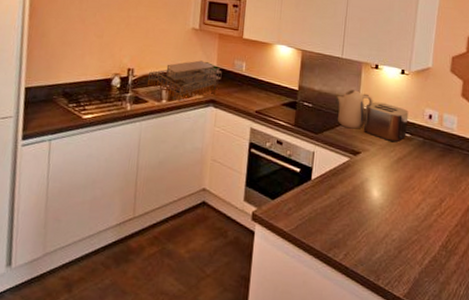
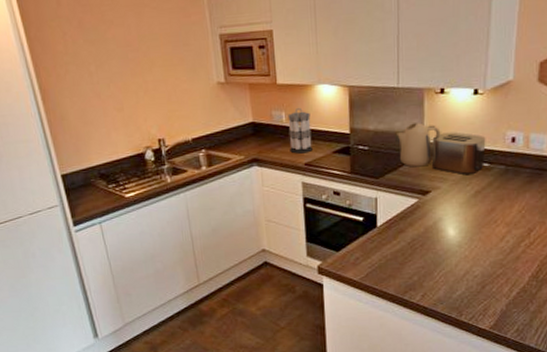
dish rack: present [148,60,222,102] -> none [181,117,261,166]
spice rack: none [244,60,267,102] -> present [287,107,312,154]

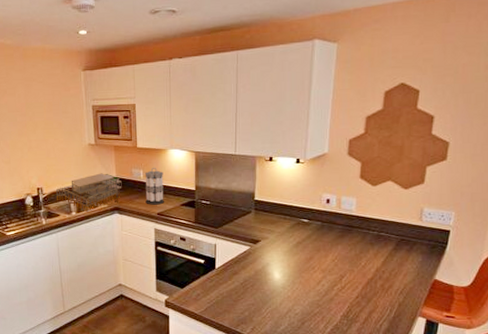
dish rack: none [181,117,261,166] -> present [56,173,122,212]
kettle: present [397,123,441,167] -> none [233,184,269,220]
toaster: present [431,132,486,175] -> none [261,193,306,229]

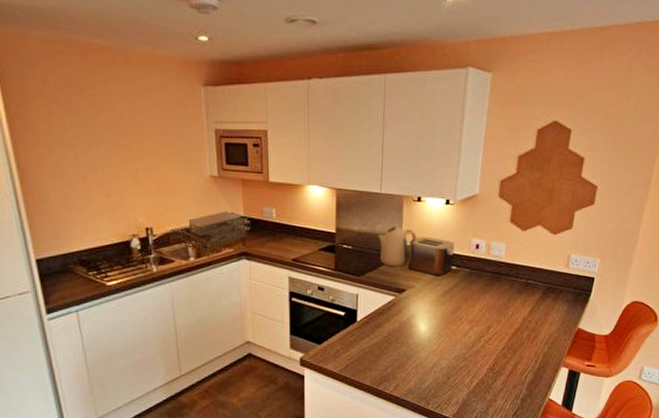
spice rack: present [145,167,164,205] -> none [278,205,300,250]
kettle: none [233,184,269,220] -> present [378,227,417,267]
toaster: none [261,193,306,229] -> present [407,237,455,276]

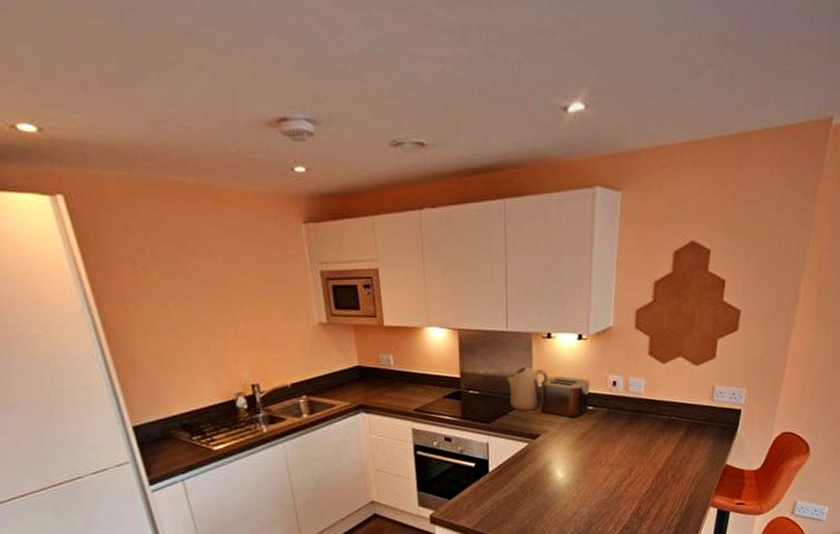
dish rack: present [170,211,251,258] -> none [279,361,367,413]

